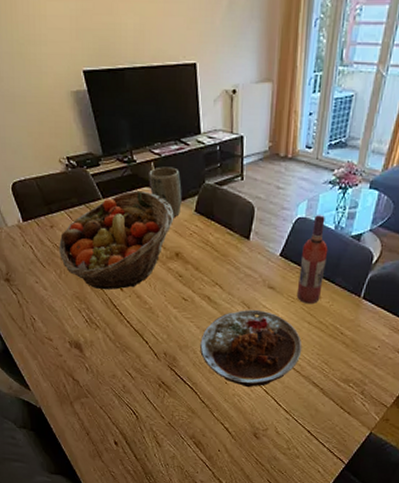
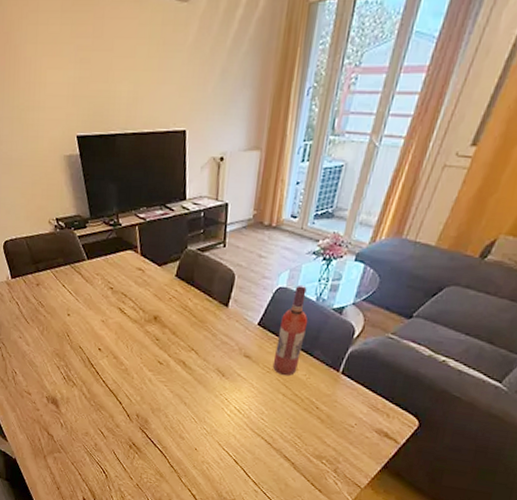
fruit basket: present [59,190,174,290] -> none [43,253,155,349]
plant pot: present [149,166,182,217] -> none [132,231,164,281]
plate: present [200,309,302,388] -> none [172,377,276,456]

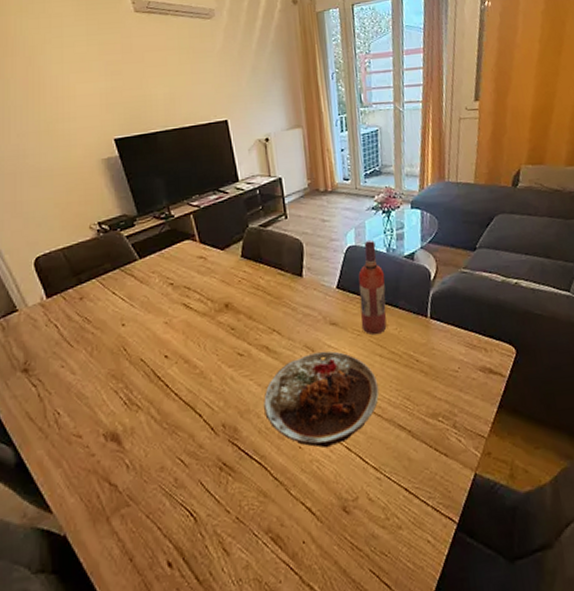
plate: none [172,377,276,456] -> present [264,351,379,449]

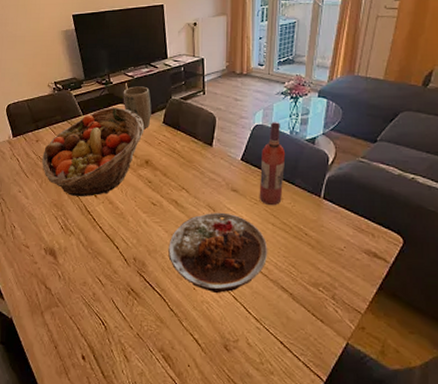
fruit basket: none [90,244,220,361] -> present [42,107,145,197]
plant pot: none [188,216,227,266] -> present [123,86,152,128]

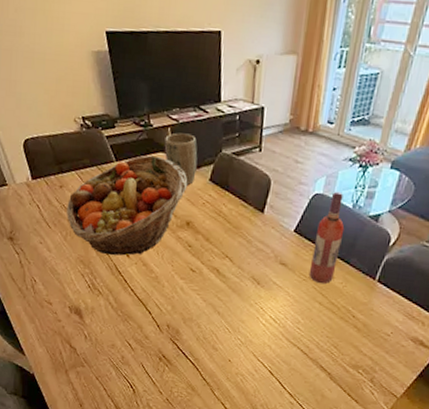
plate: present [168,212,268,294] -> none [205,285,312,368]

